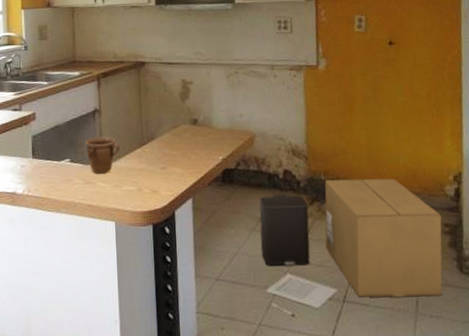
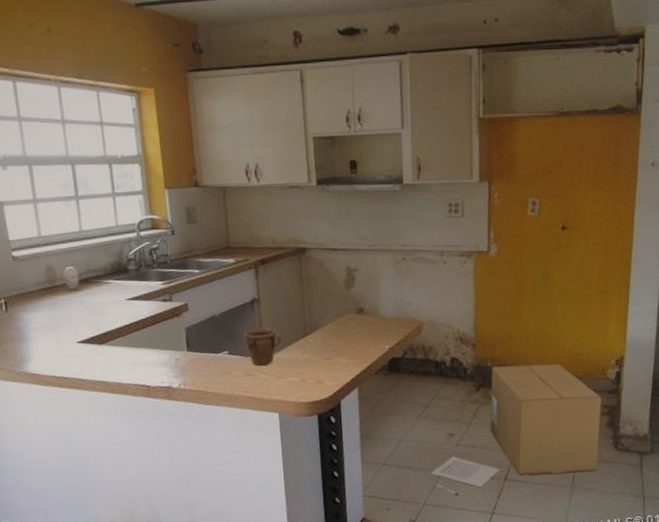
pedal bin: present [259,194,310,266] -> none [426,381,475,450]

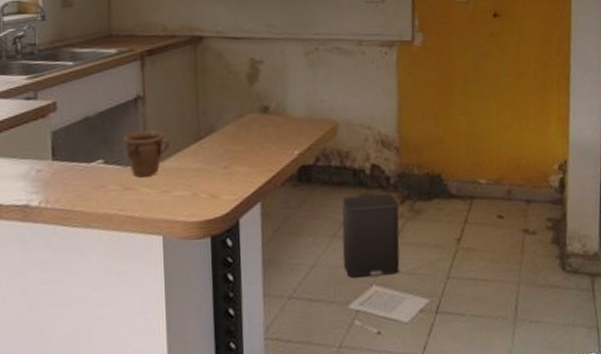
pedal bin: none [426,381,475,450] -> present [342,192,400,278]
box: present [490,364,602,476] -> none [417,170,545,307]

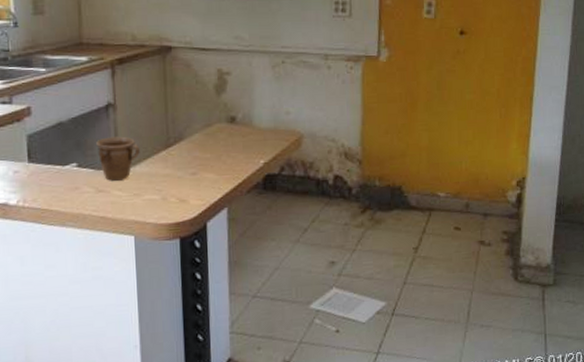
pedal bin: present [342,192,400,278] -> none [304,202,360,281]

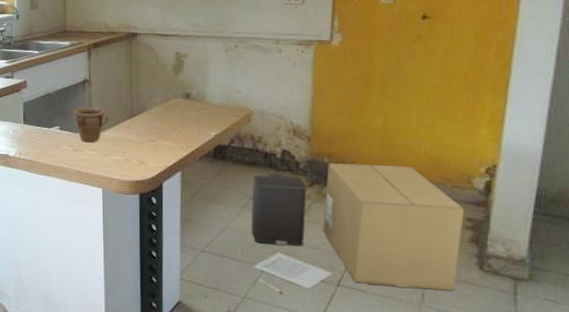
pedal bin: none [304,202,360,281] -> present [251,174,307,246]
box: none [376,184,501,310] -> present [323,162,464,291]

